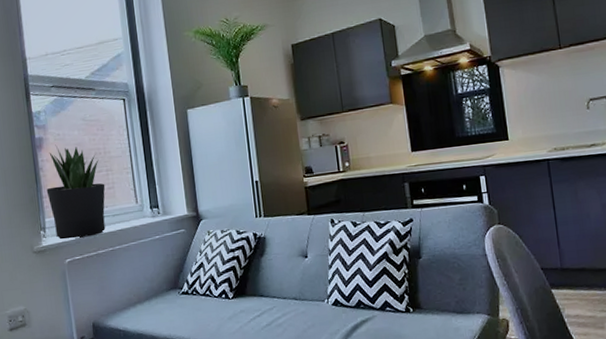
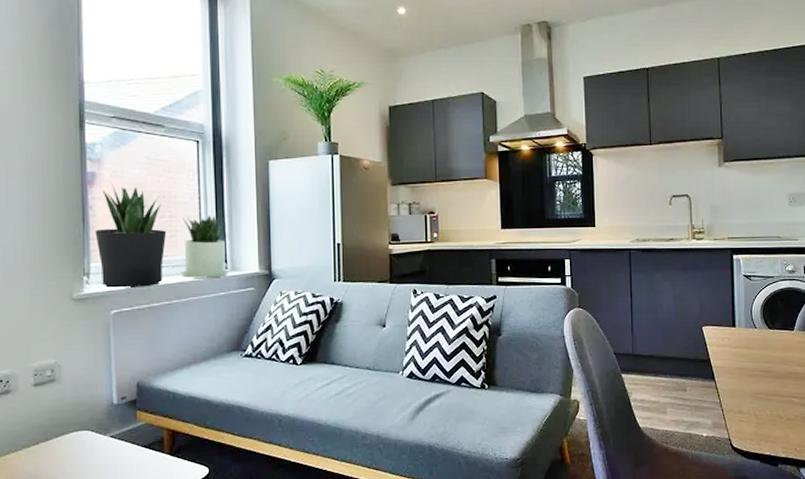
planter: none [118,165,162,225] -> present [180,215,230,279]

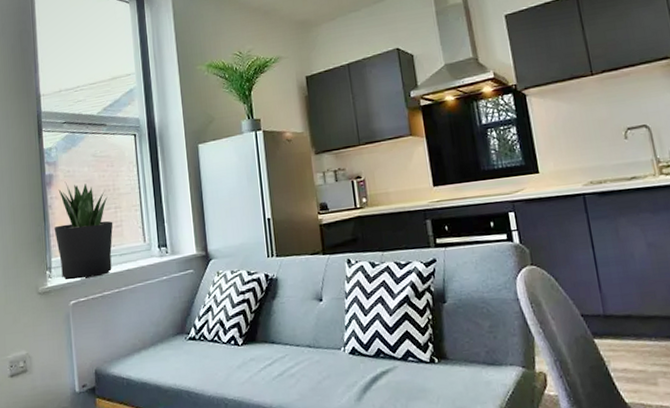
planter: present [180,215,230,279] -> none [126,202,170,265]

